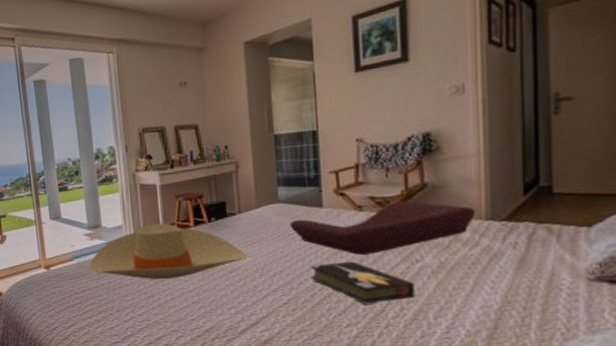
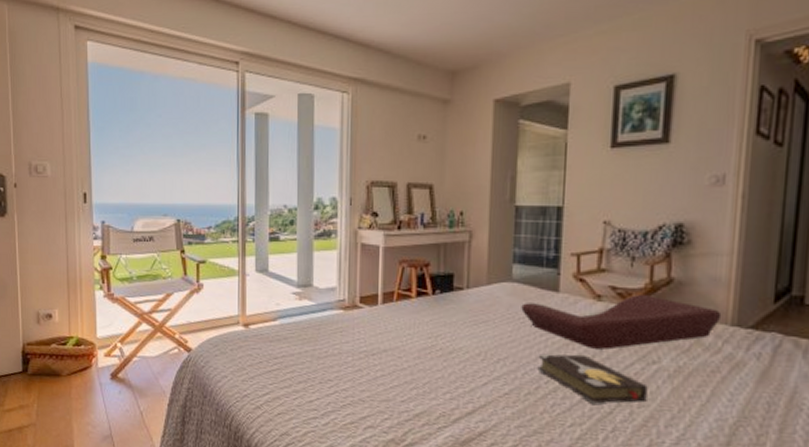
straw hat: present [89,223,248,280] -> none [293,289,471,354]

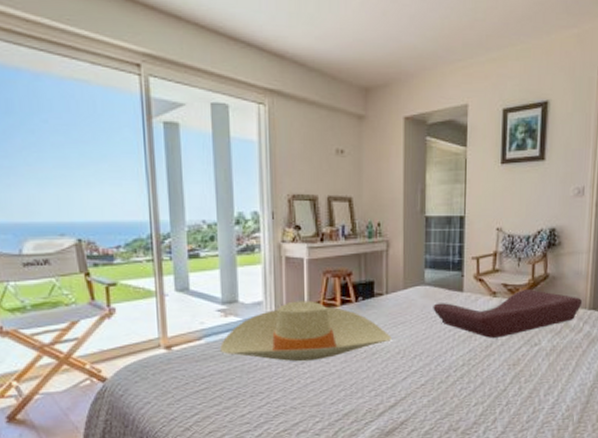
straw hat: none [293,289,471,354] -> present [220,300,392,362]
hardback book: present [537,353,648,405] -> none [447,344,532,384]

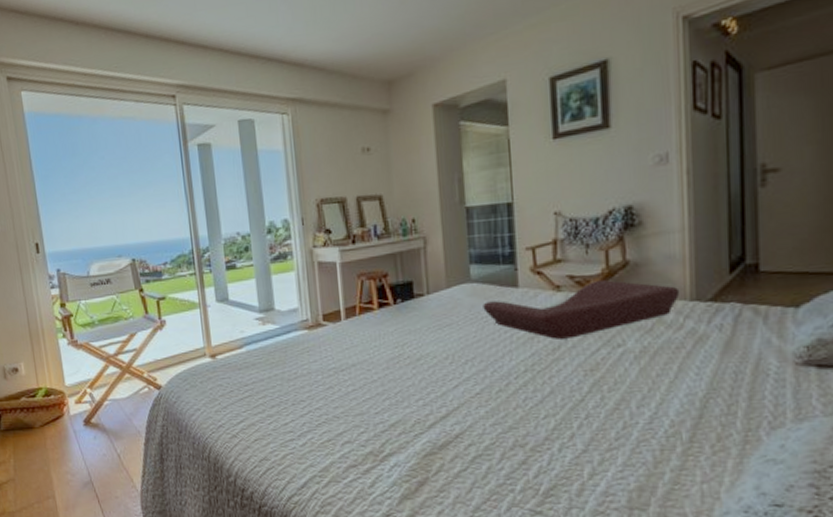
straw hat: present [220,300,392,362] -> none [260,305,437,369]

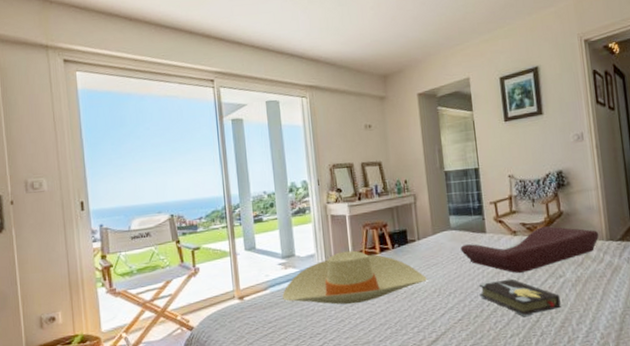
straw hat: none [260,305,437,369] -> present [282,250,427,305]
hardback book: none [504,346,616,393] -> present [478,278,561,316]

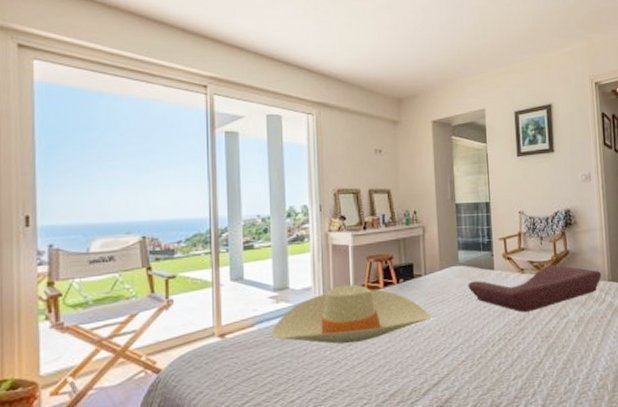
hardback book: present [478,278,561,316] -> none [484,318,564,357]

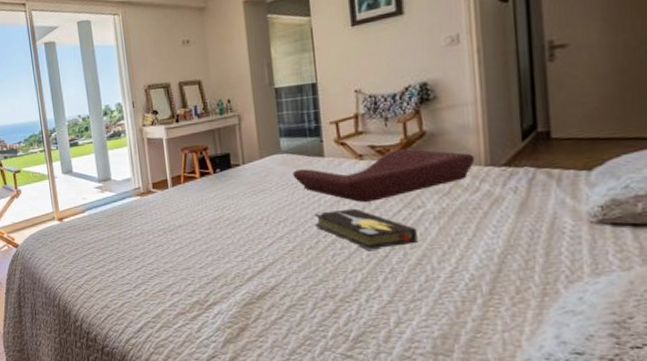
straw hat: present [272,284,432,344] -> none [100,175,253,230]
hardback book: none [484,318,564,357] -> present [313,208,418,250]

